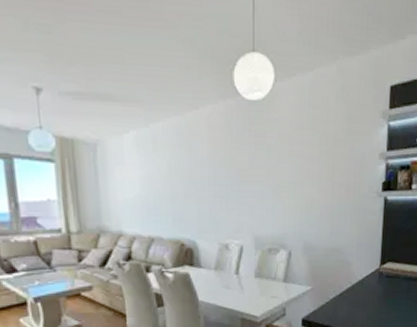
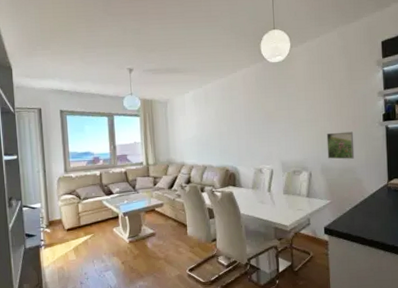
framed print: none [312,202,346,237] -> present [326,131,355,160]

